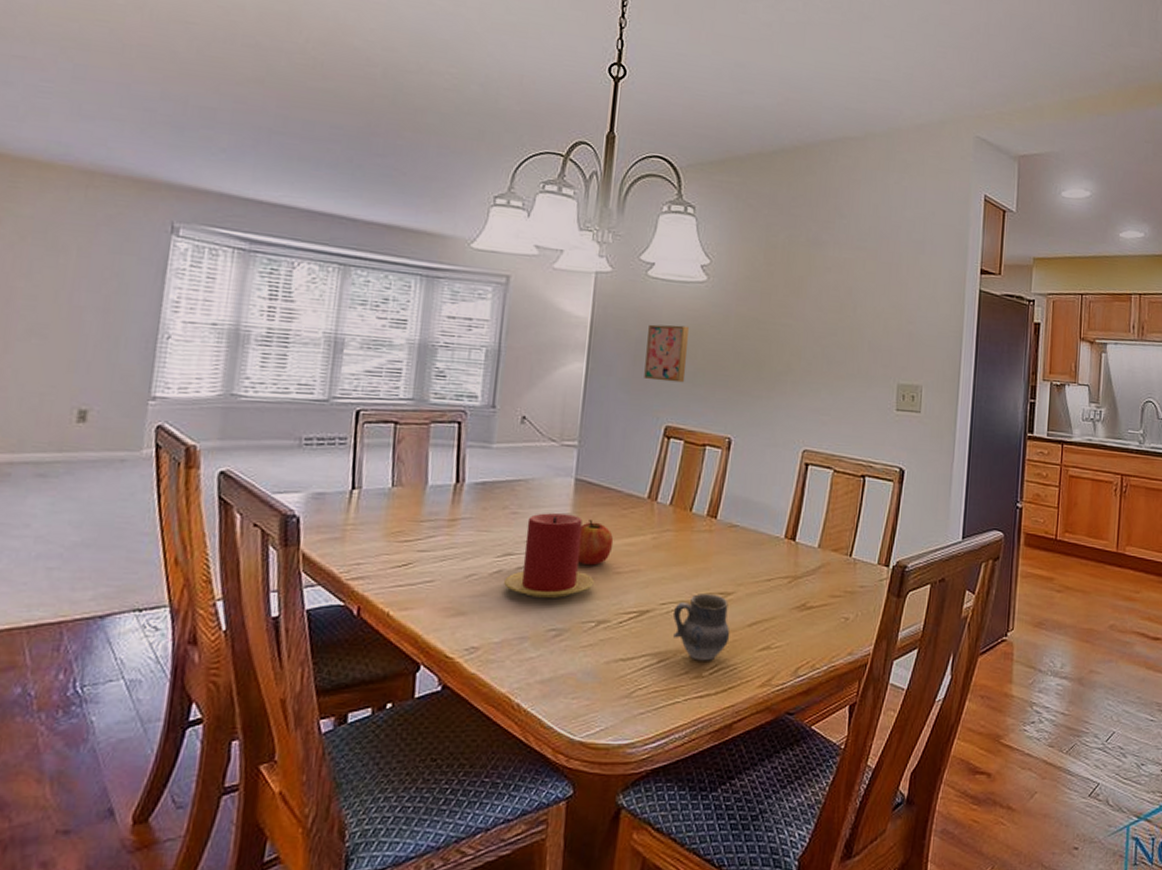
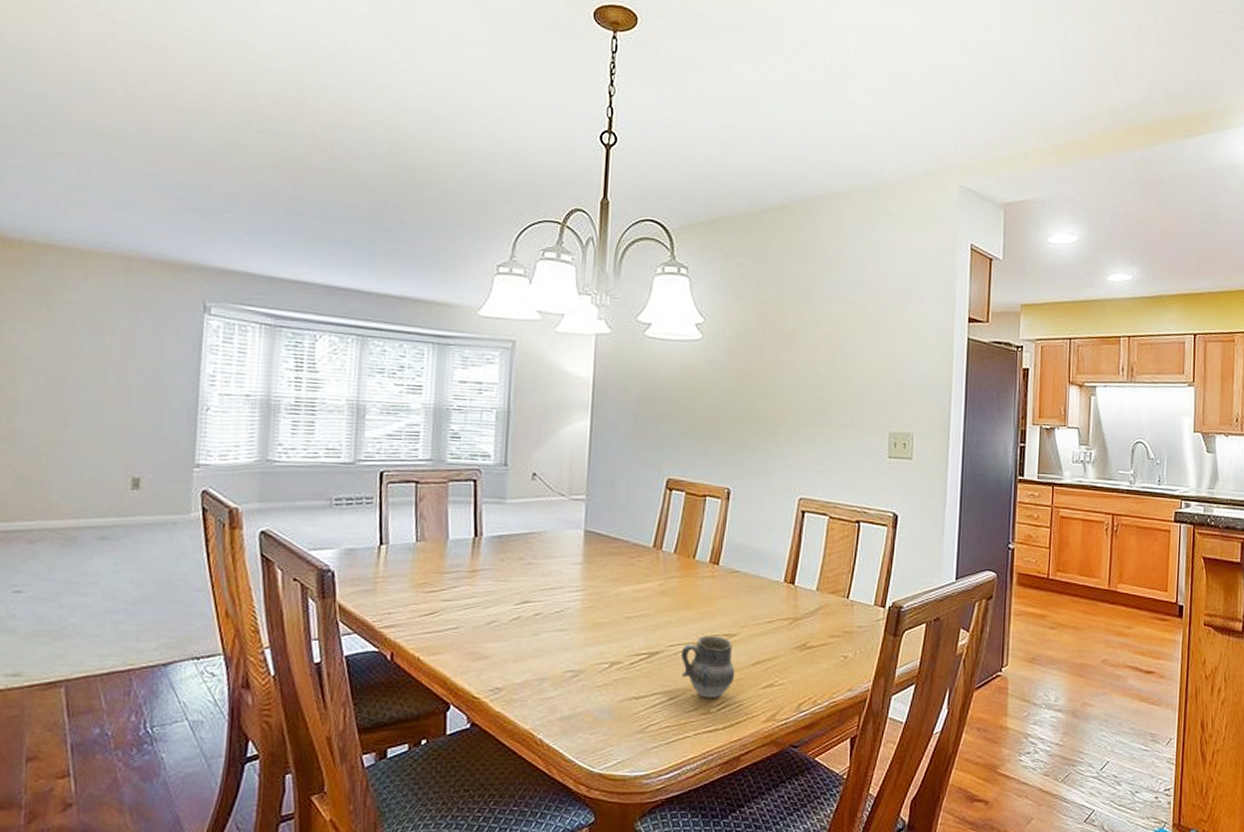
candle: present [504,513,594,599] -> none [523,563,606,643]
fruit: present [577,520,614,566] -> none [589,569,623,612]
wall art: present [644,324,689,383] -> none [645,382,687,437]

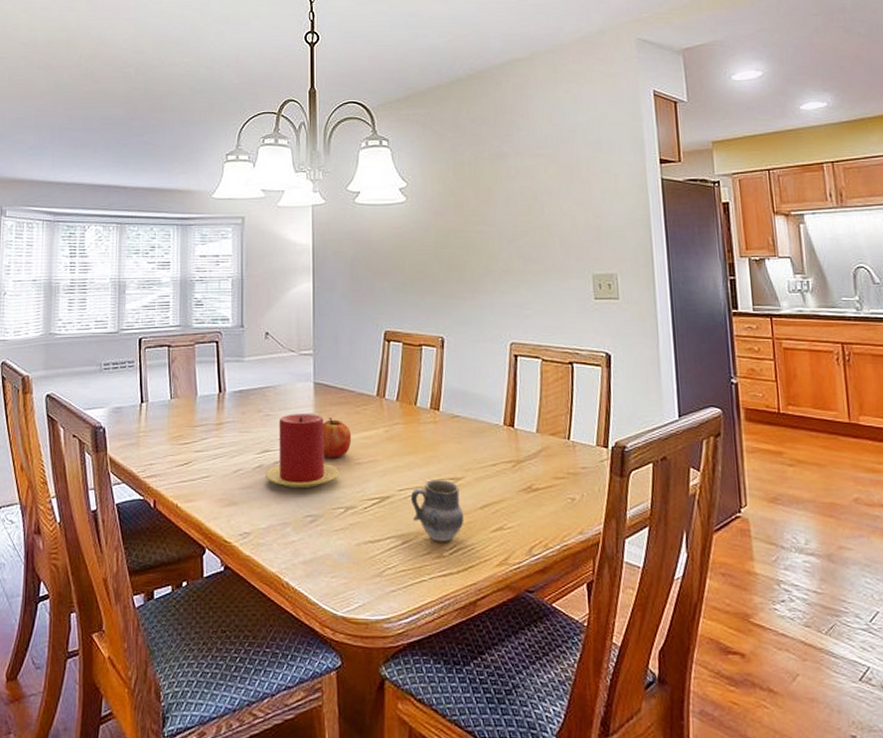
candle: none [523,563,606,643] -> present [265,414,339,489]
fruit: none [589,569,623,612] -> present [322,418,352,458]

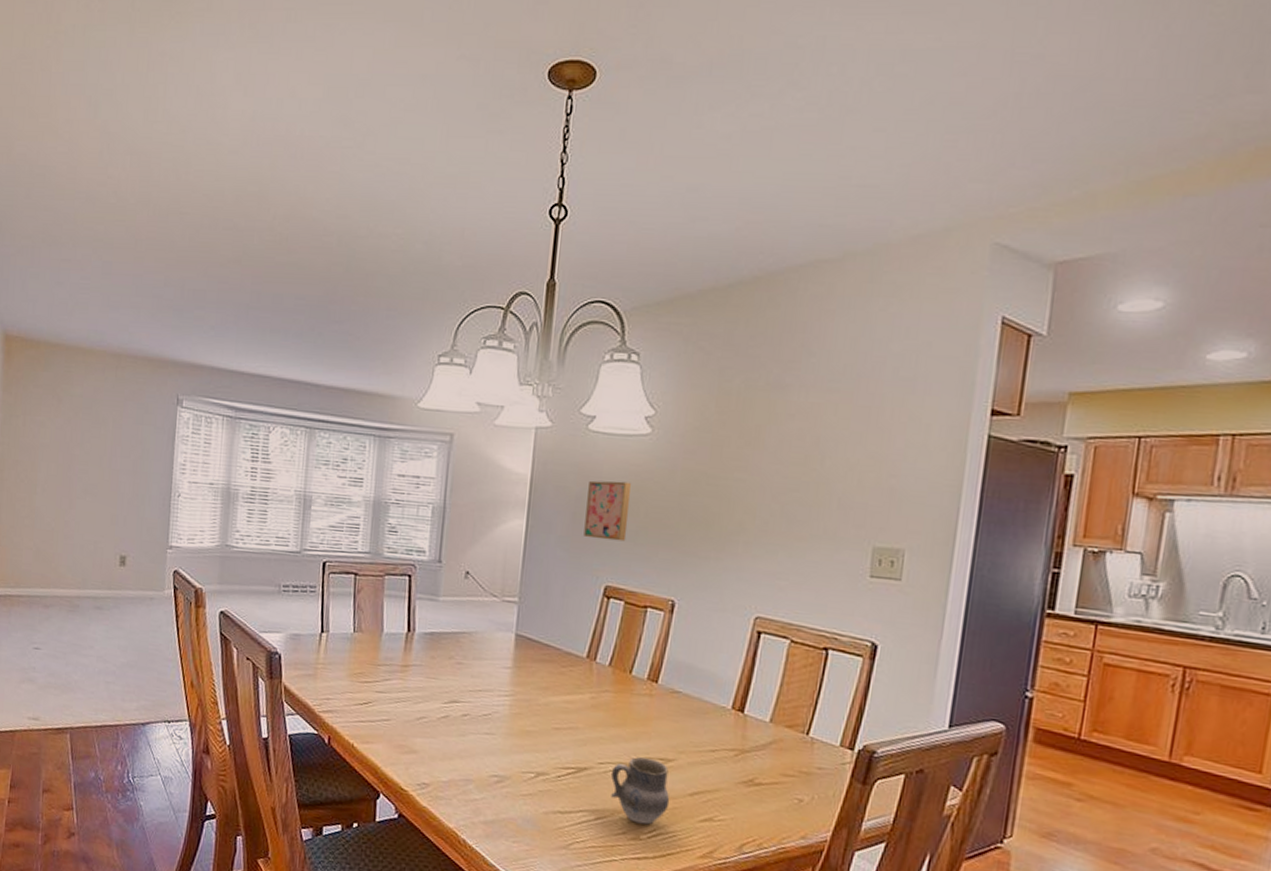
candle: present [265,414,339,489] -> none [451,665,534,747]
fruit: present [322,418,352,458] -> none [517,675,553,720]
wall art: none [361,242,397,292] -> present [584,480,632,542]

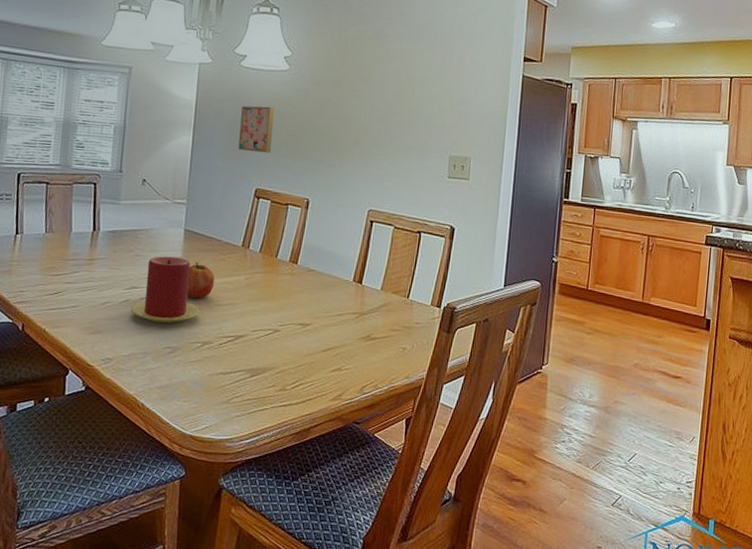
candle: none [451,665,534,747] -> present [131,256,200,324]
fruit: none [517,675,553,720] -> present [186,262,215,299]
cup: present [611,757,670,825] -> none [263,324,308,378]

